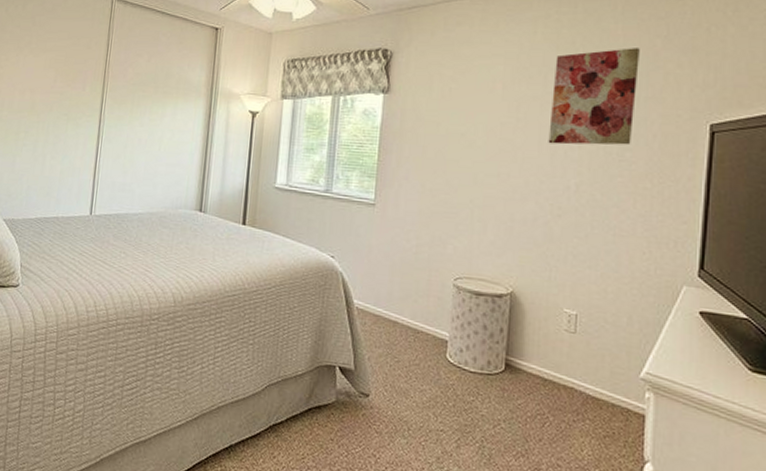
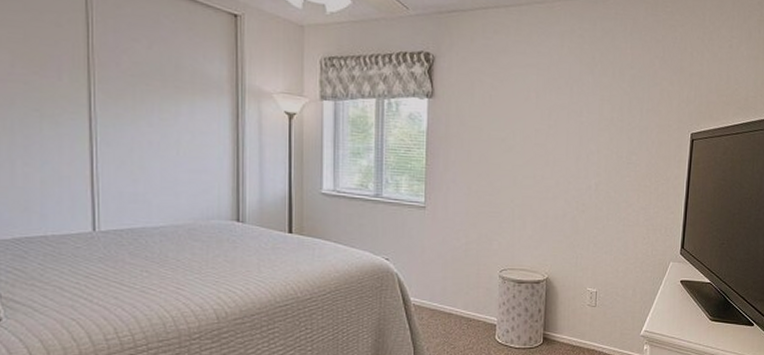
wall art: present [548,48,640,145] -> none [574,65,643,150]

